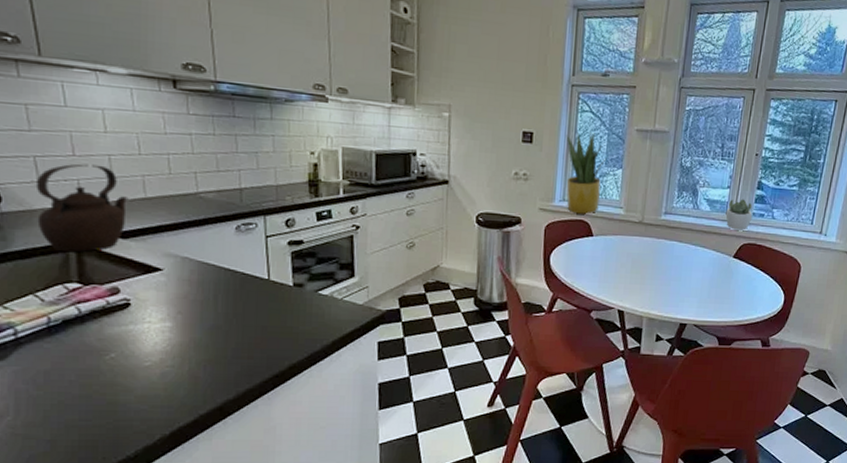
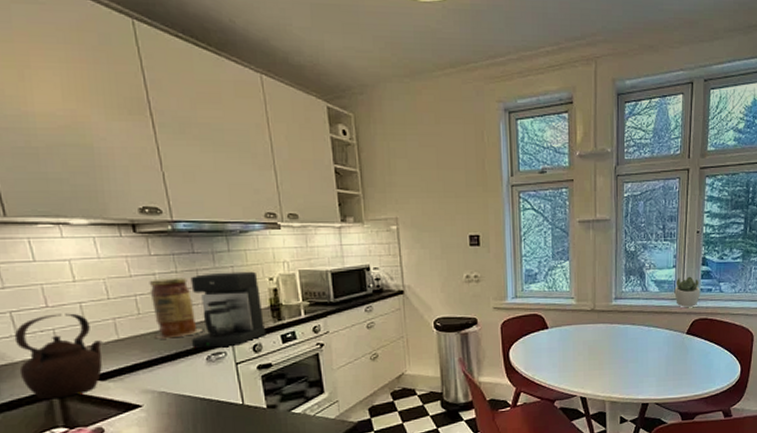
canister: none [184,139,235,203] -> present [149,278,202,339]
coffee maker: none [223,139,301,219] -> present [190,271,266,349]
planter: present [566,132,607,215] -> none [511,229,553,309]

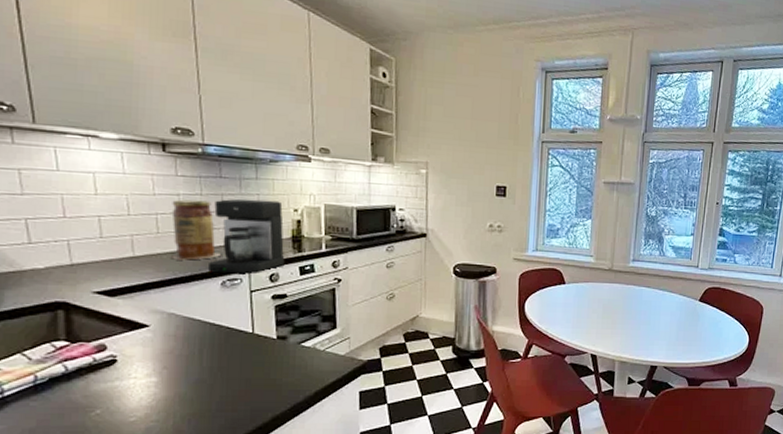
teapot: present [14,313,103,400] -> none [26,225,117,312]
succulent plant: present [674,276,701,307] -> none [690,245,716,275]

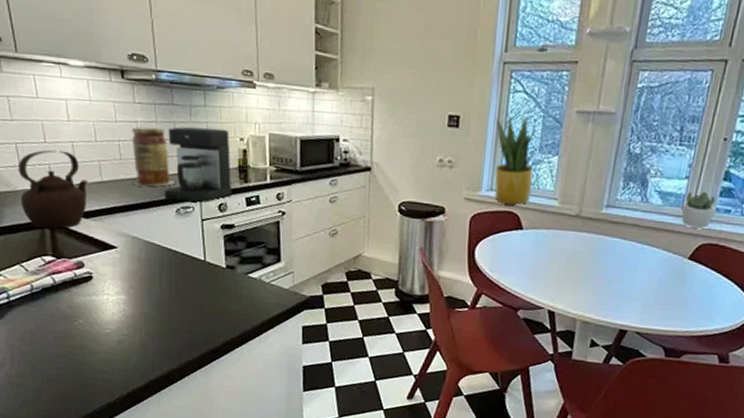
teapot: none [26,225,117,312] -> present [17,149,89,230]
planter: none [537,185,577,263] -> present [494,115,541,206]
succulent plant: none [690,245,716,275] -> present [681,191,716,228]

